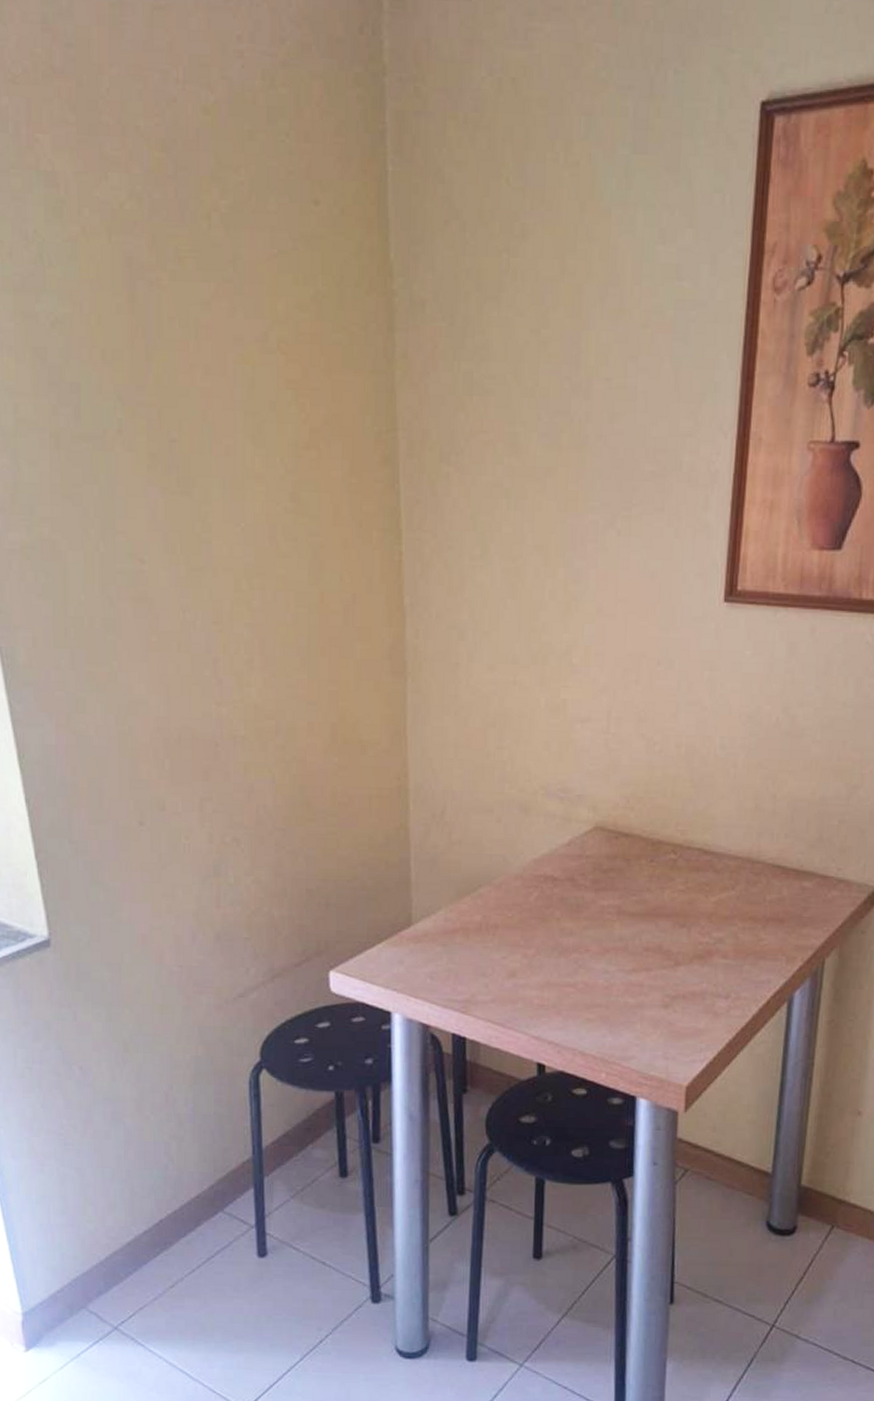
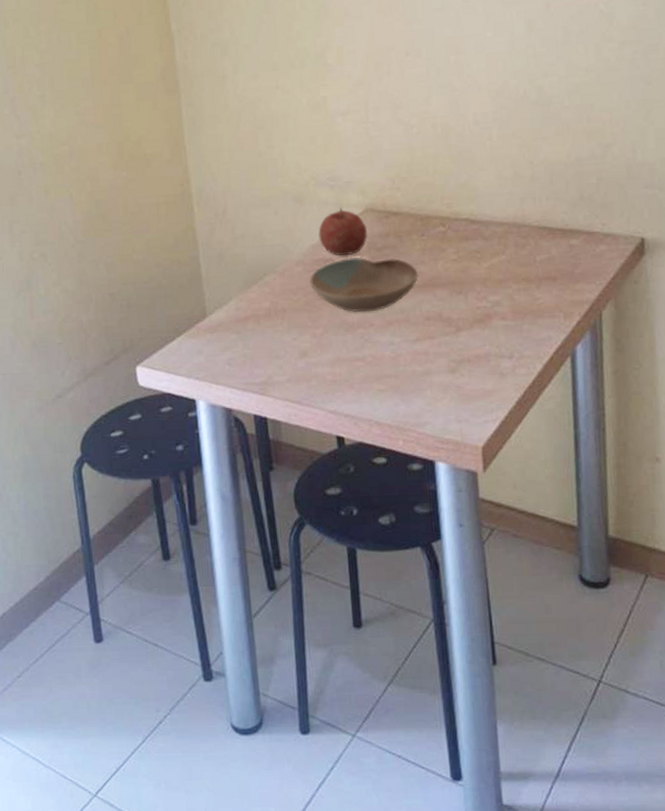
bowl: none [527,876,643,937] -> present [310,257,419,313]
fruit: none [542,822,594,874] -> present [318,207,367,255]

